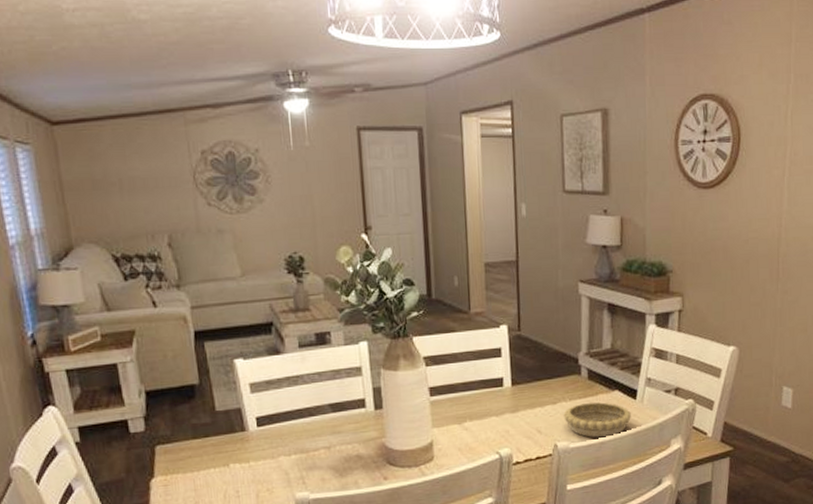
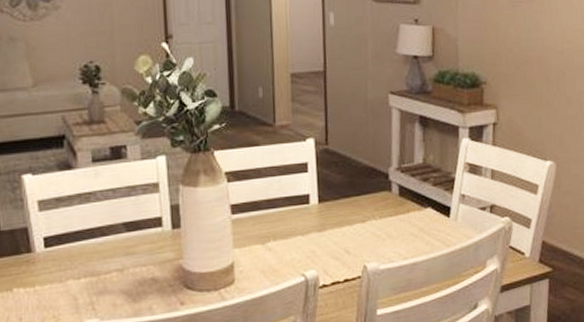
decorative bowl: present [563,402,631,438] -> none [373,220,445,259]

